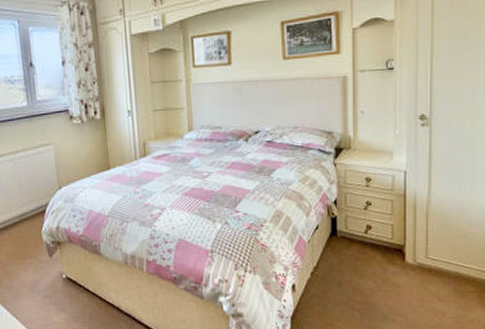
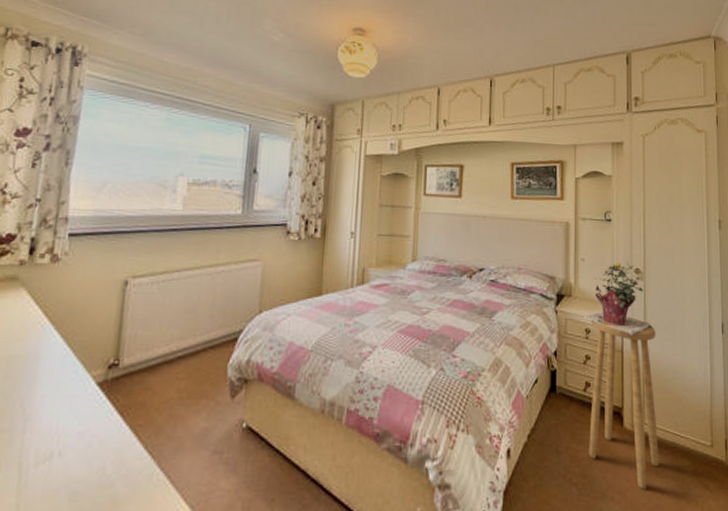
potted flower: none [363,109,438,180] -> present [583,262,652,335]
stool: none [371,162,442,312] -> present [589,316,659,489]

